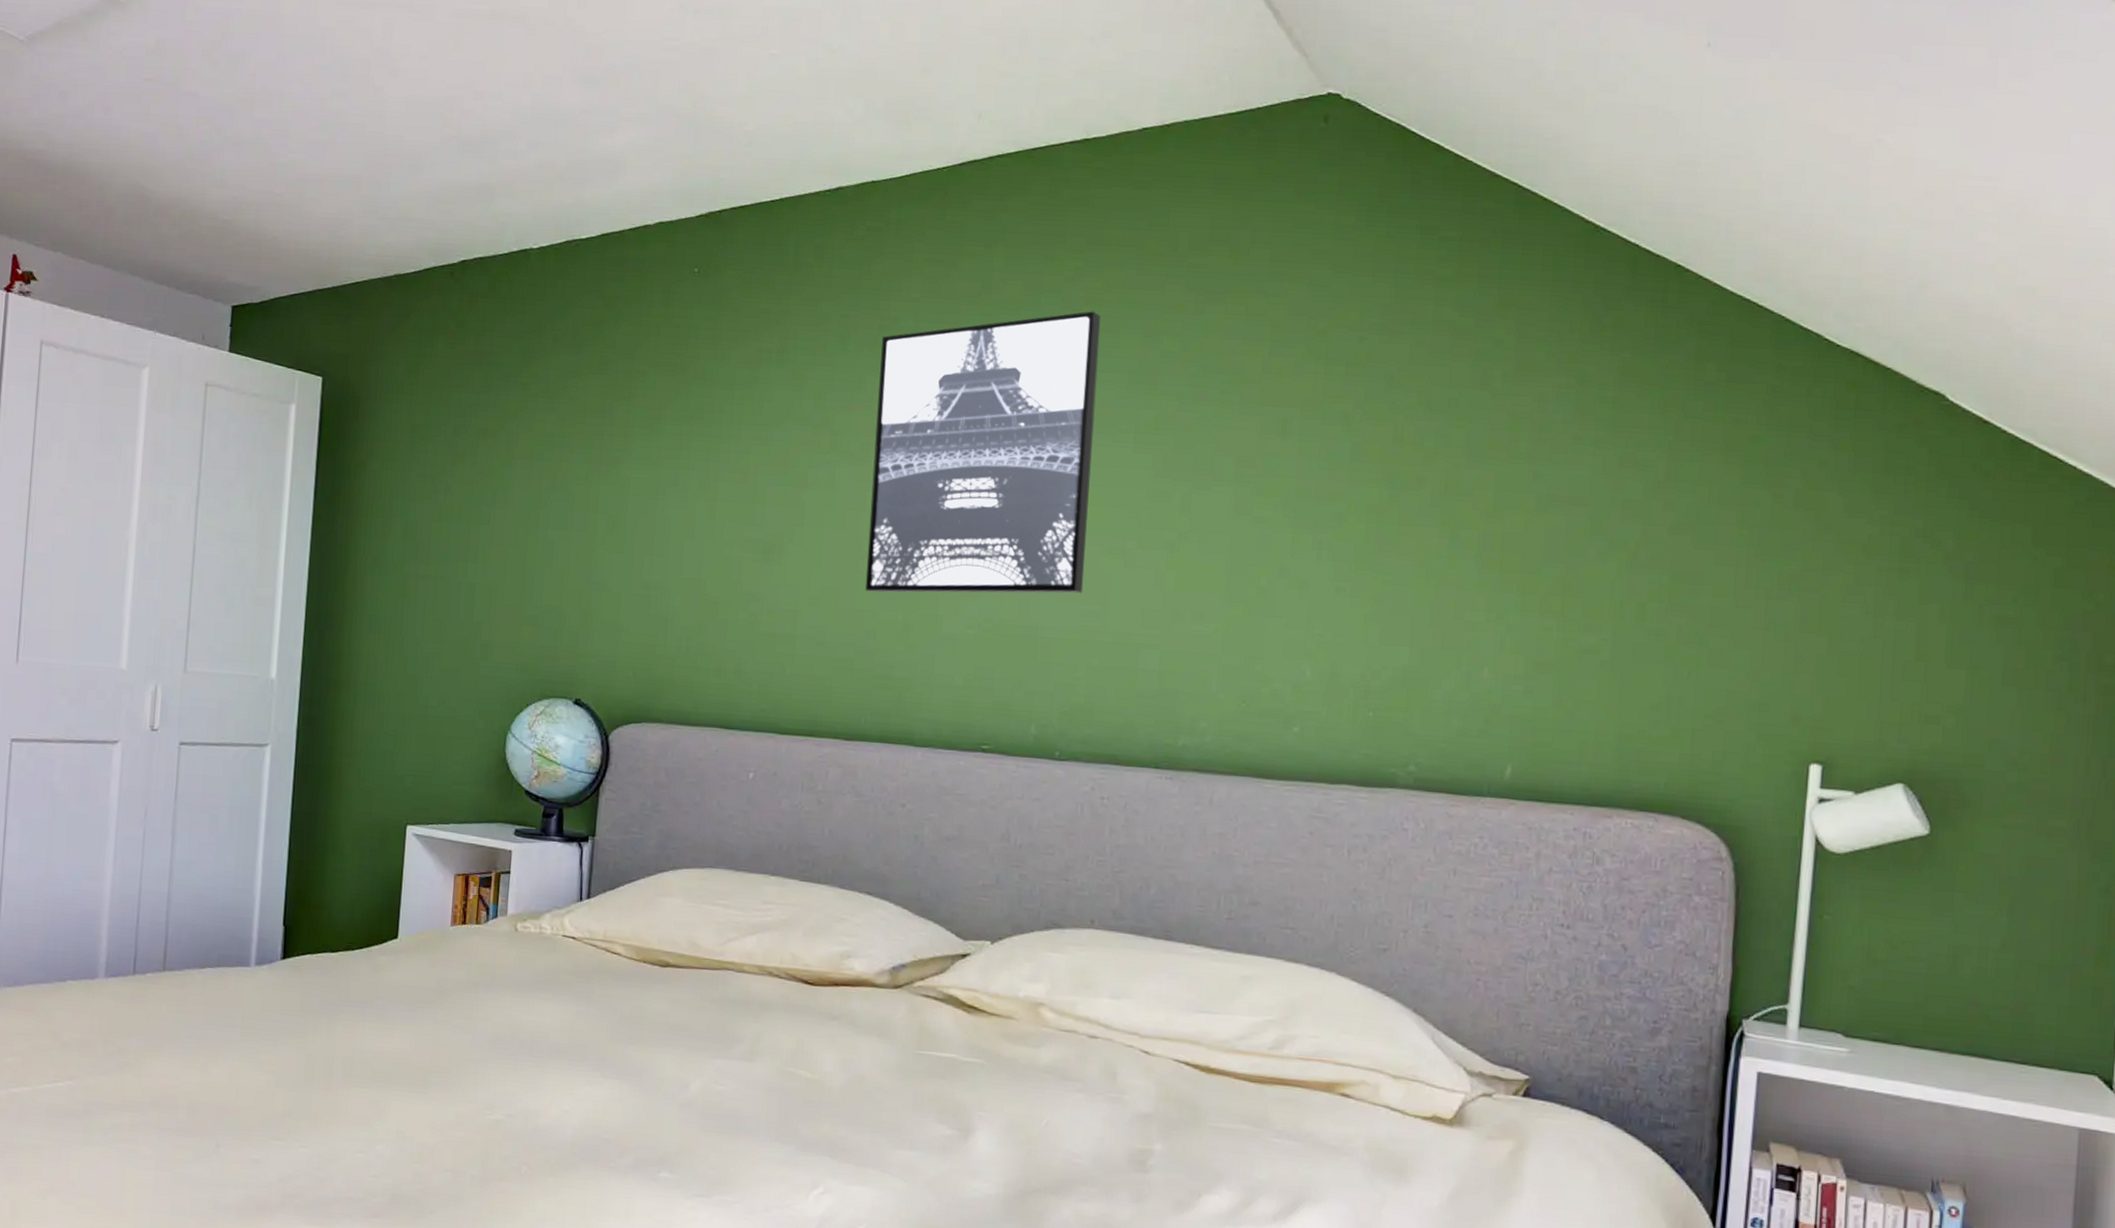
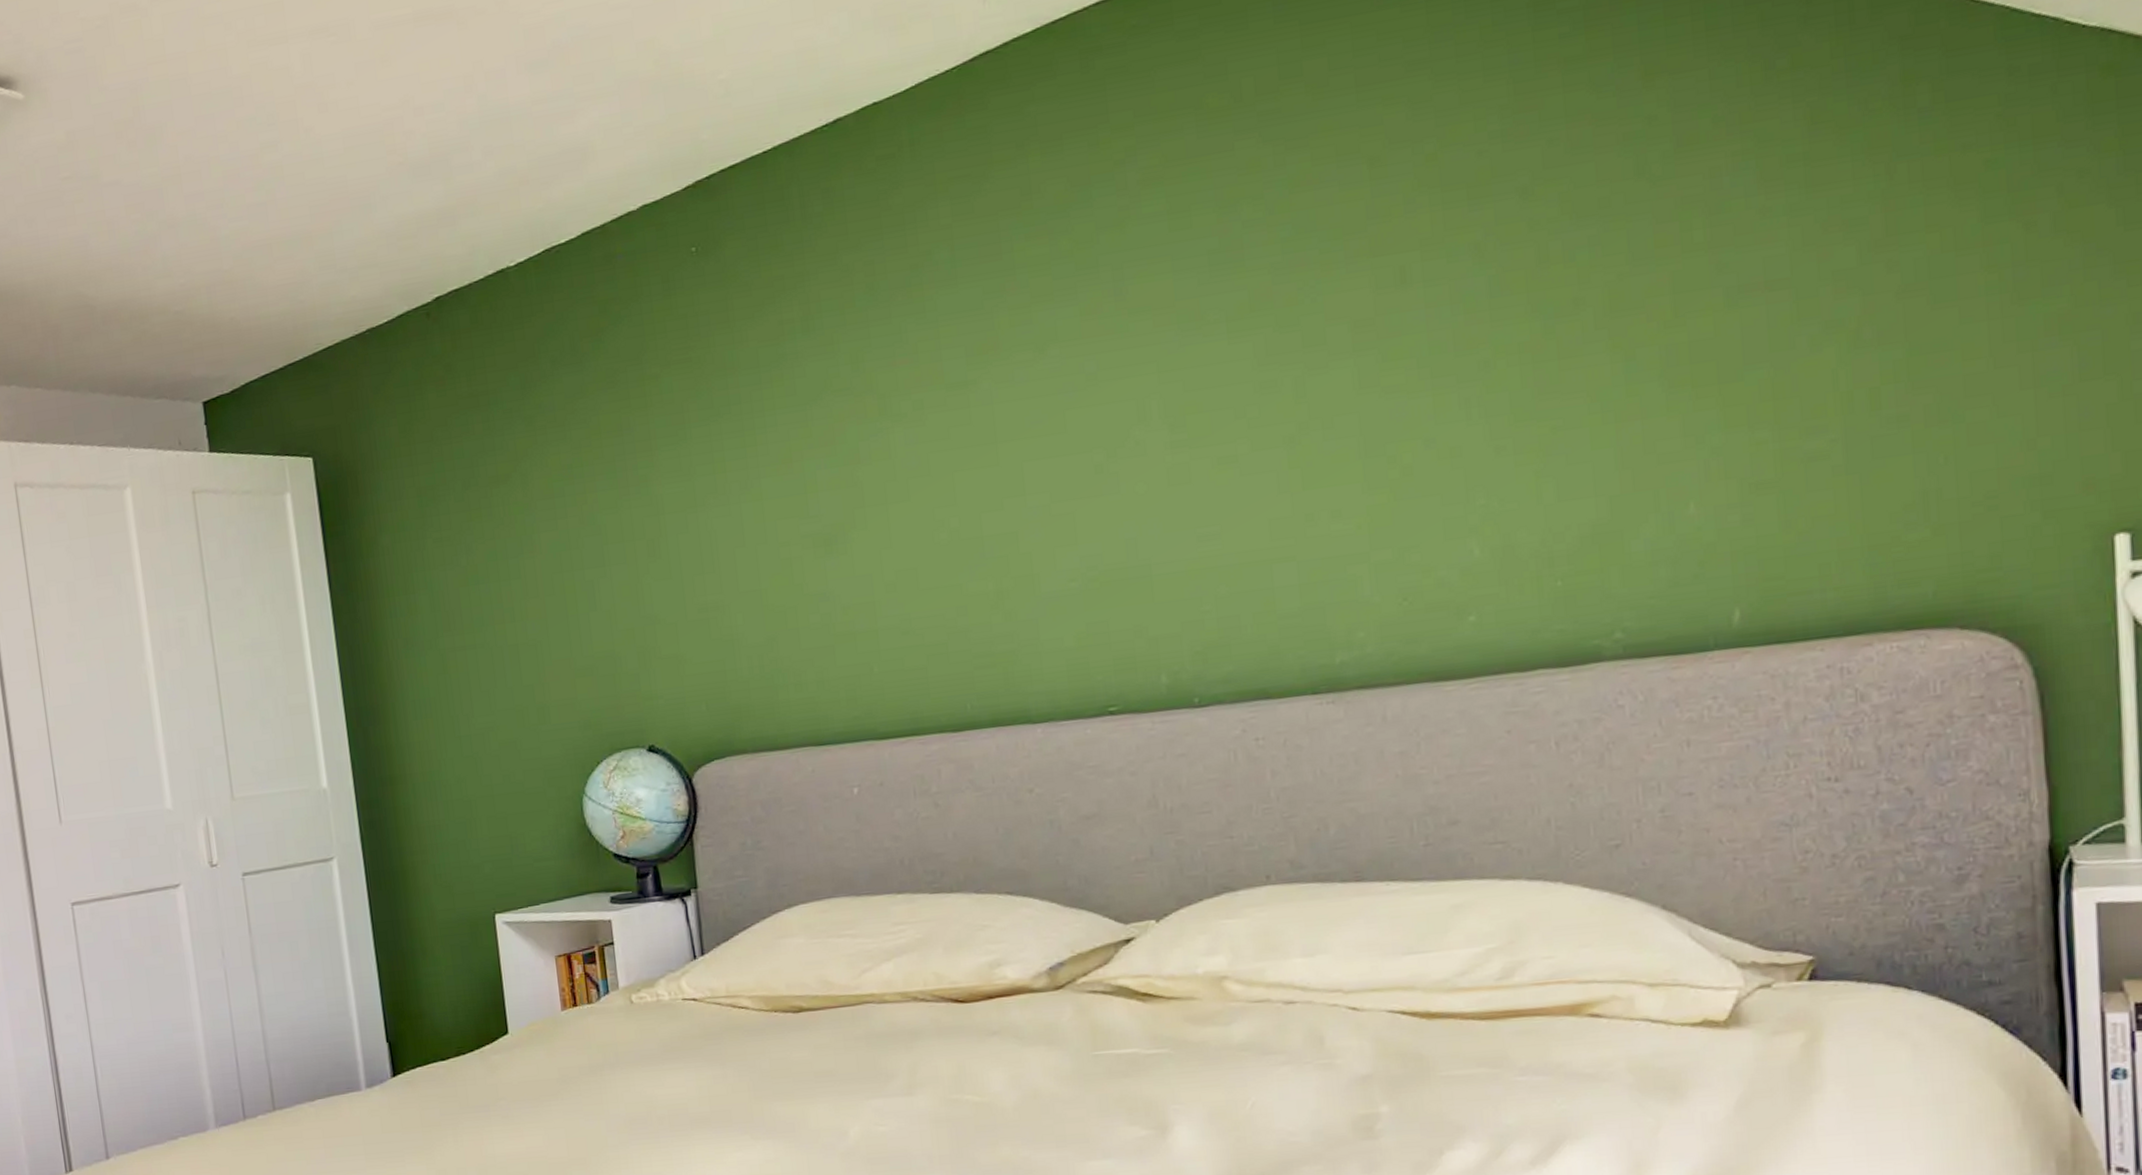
wall art: present [866,311,1101,594] -> none [916,192,1196,565]

